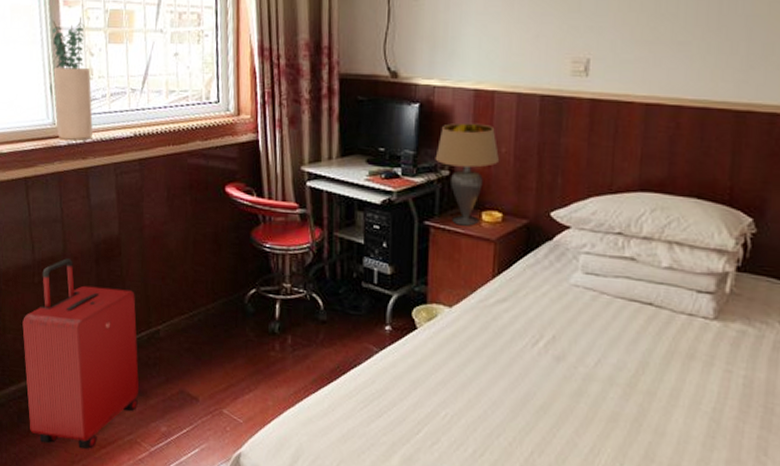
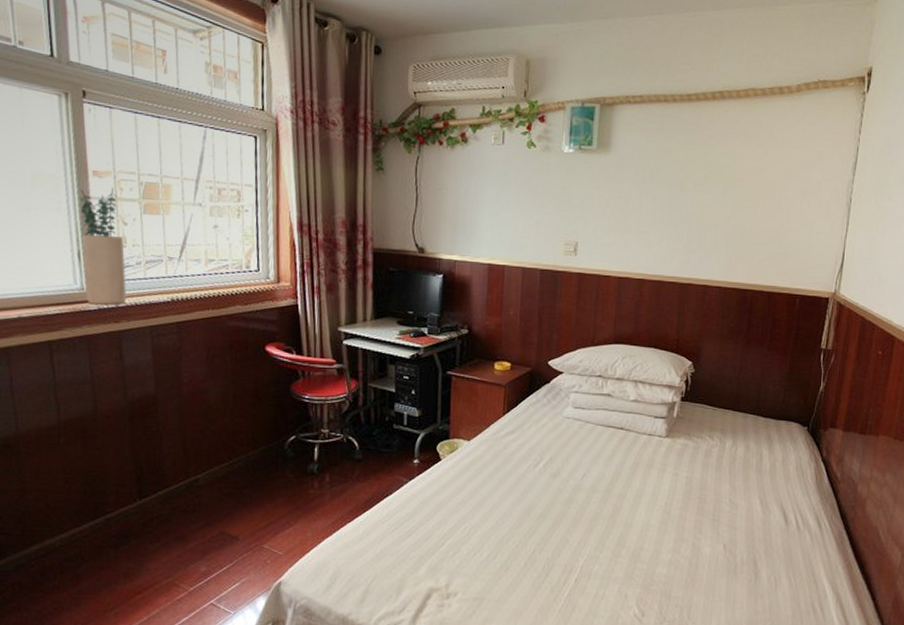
suitcase: present [22,258,140,450] -> none [46,418,178,598]
table lamp: present [435,122,500,226] -> none [456,290,509,374]

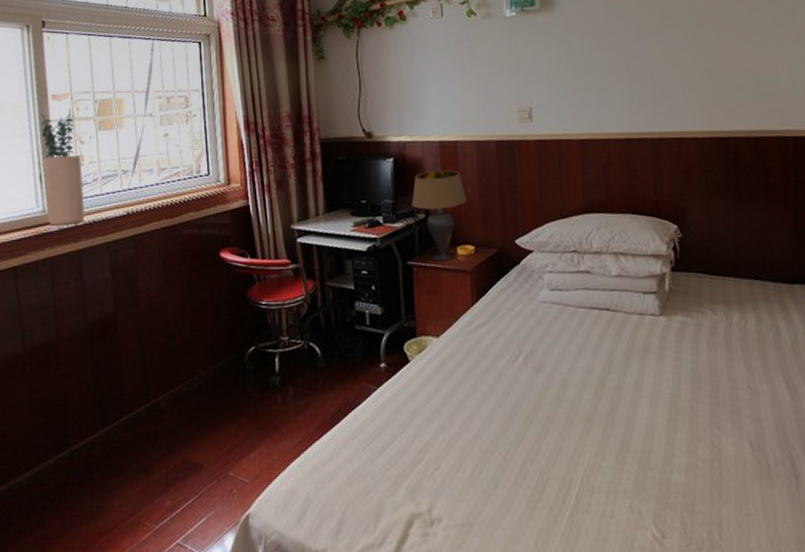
table lamp: none [456,290,509,374] -> present [411,170,468,262]

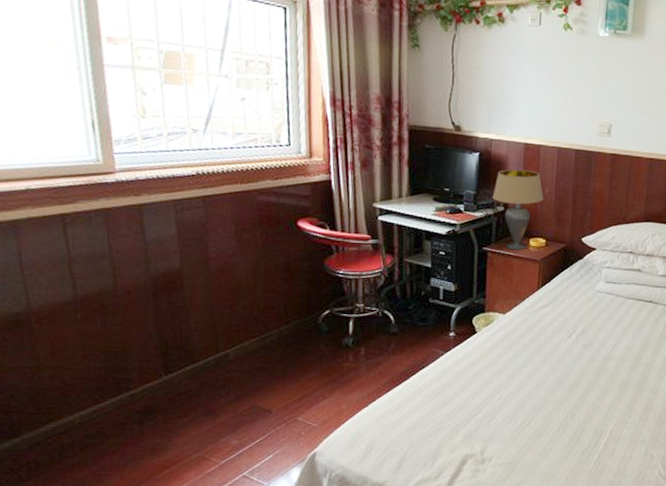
vase: present [41,109,85,225] -> none [93,55,147,178]

